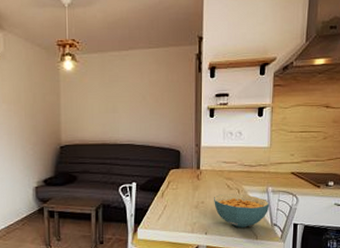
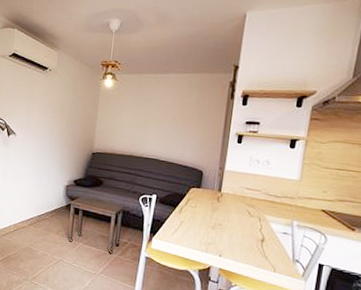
cereal bowl: present [214,194,270,228] -> none [232,219,293,258]

